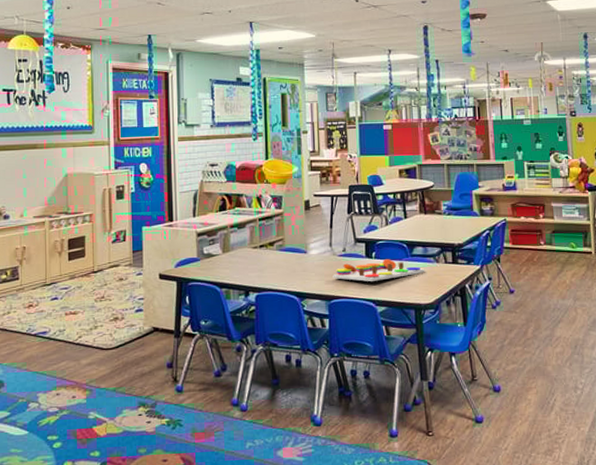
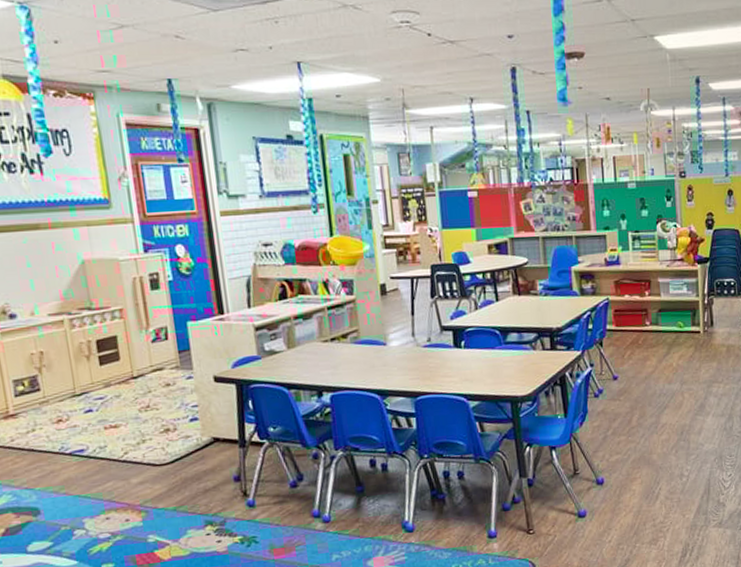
board game: present [333,259,425,282] -> none [417,348,521,375]

